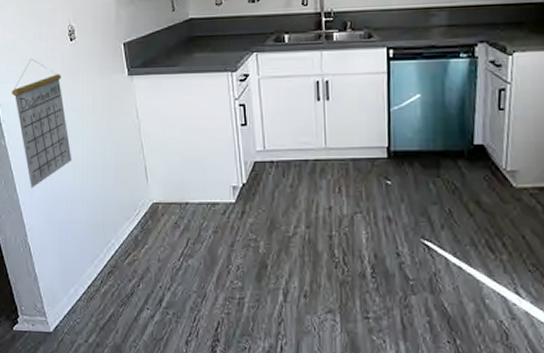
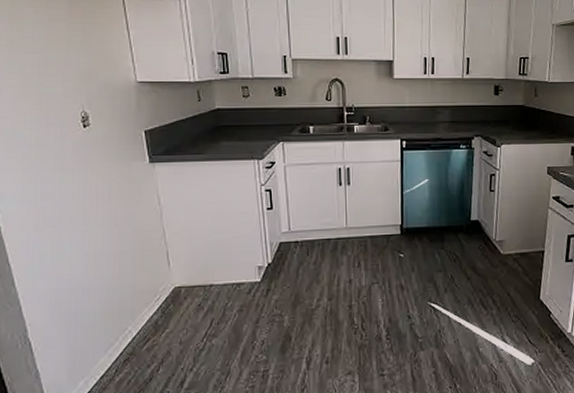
calendar: present [12,58,72,189] -> none [11,144,84,281]

